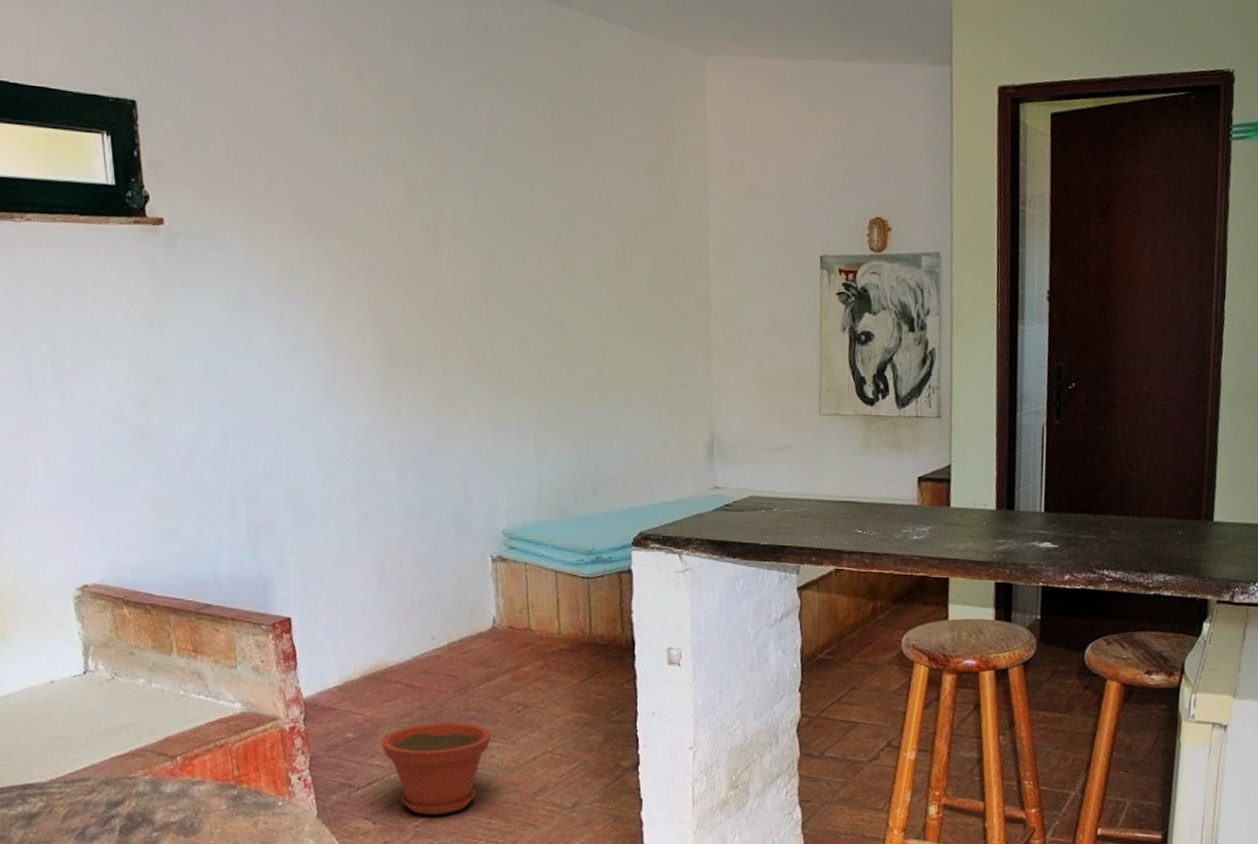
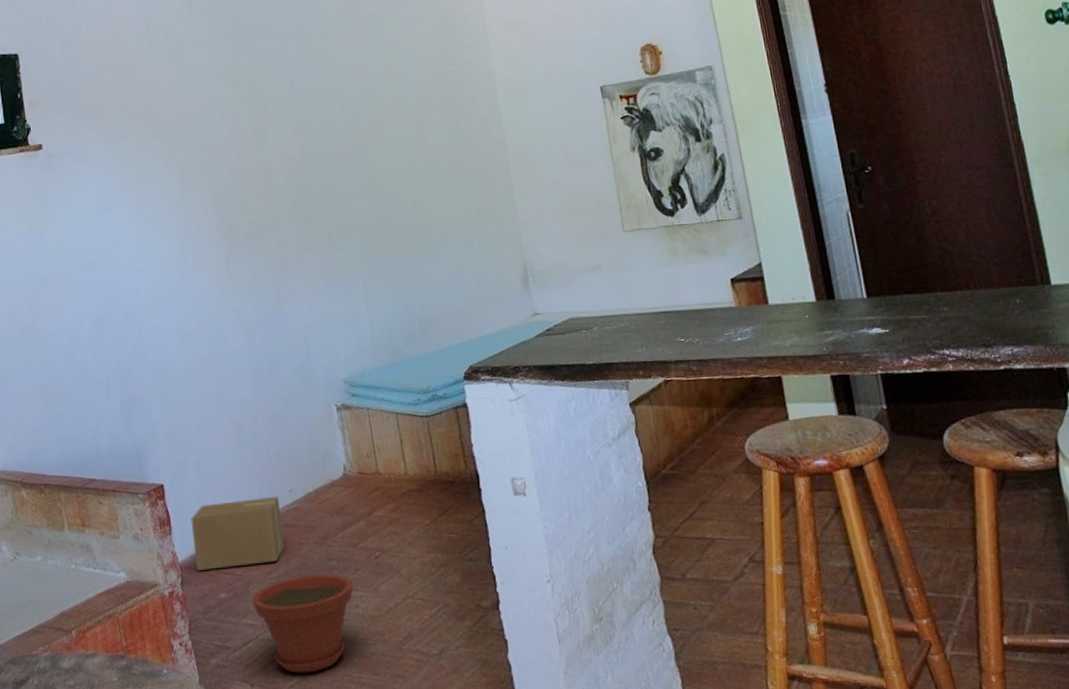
cardboard box: none [319,641,421,709] -> present [191,496,284,571]

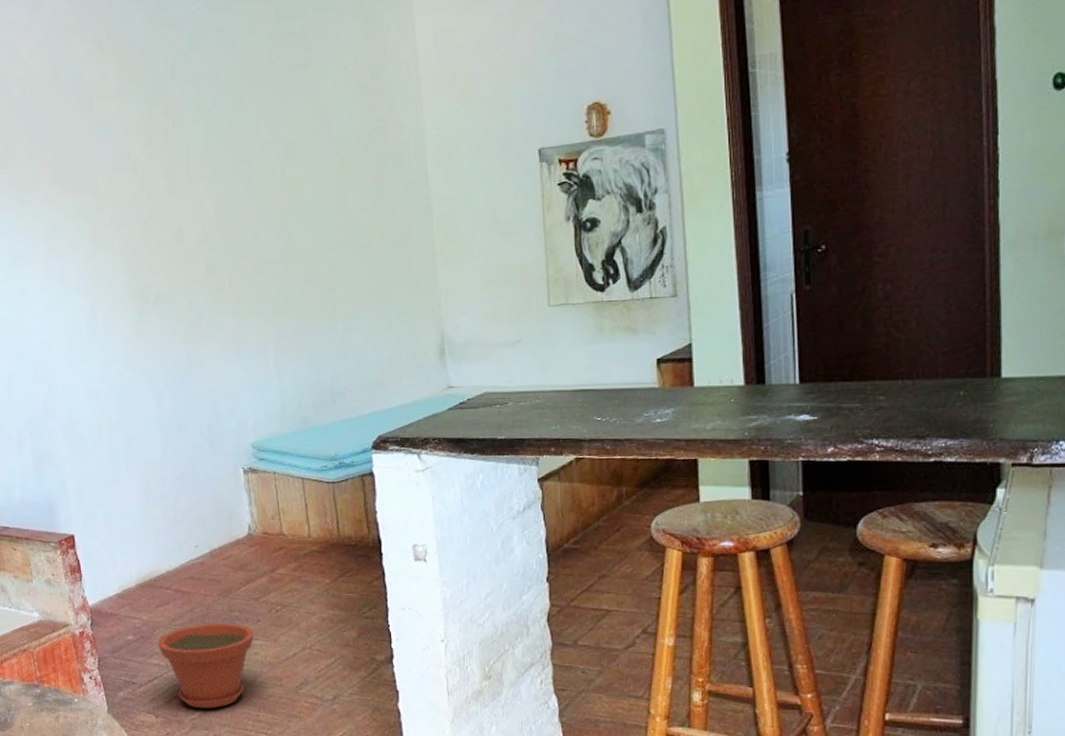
cardboard box: present [191,496,284,571] -> none [100,550,189,614]

